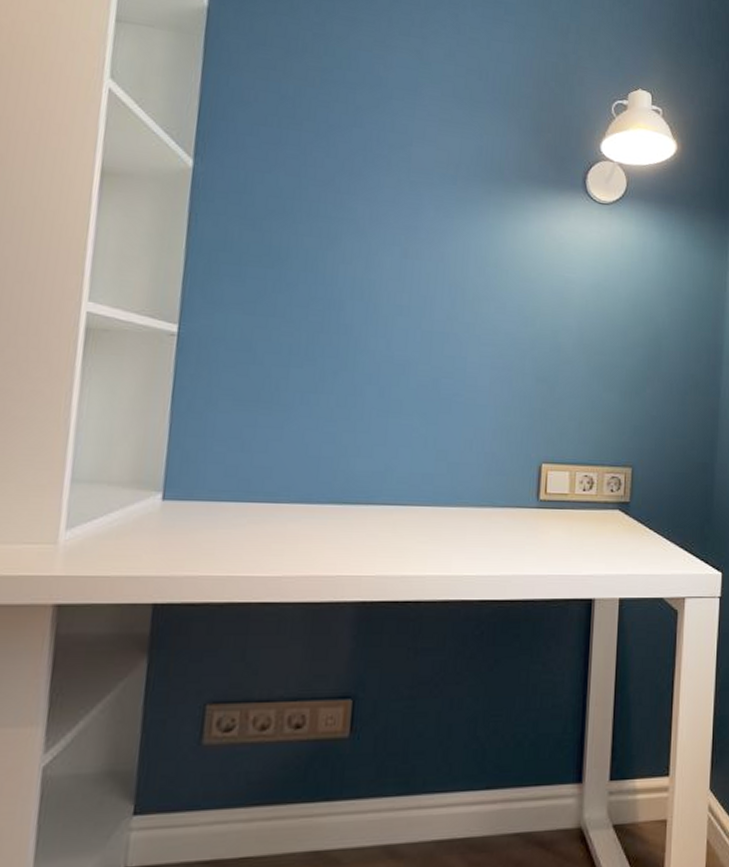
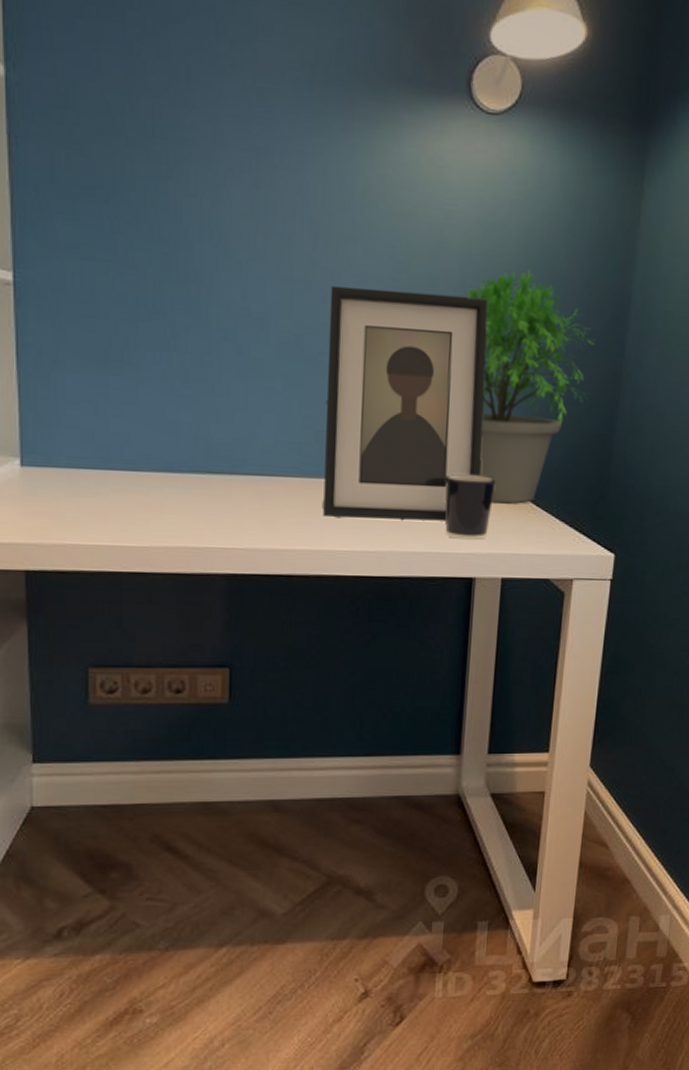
picture frame: none [452,337,604,546] -> present [323,285,489,521]
mug: none [565,500,612,563] -> present [444,473,496,541]
potted plant: none [584,325,695,527] -> present [467,270,596,504]

